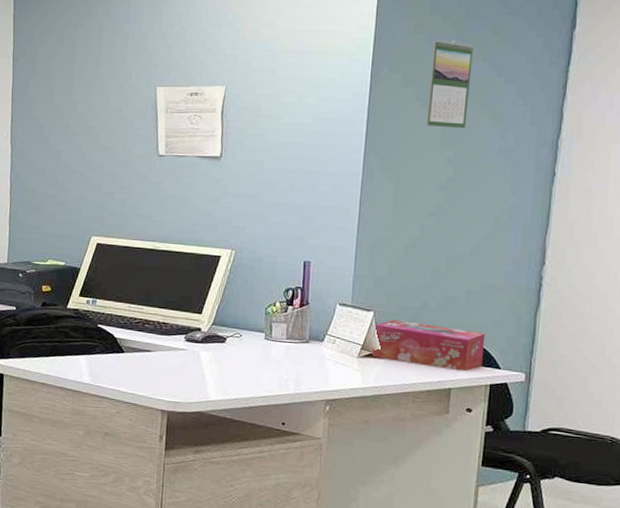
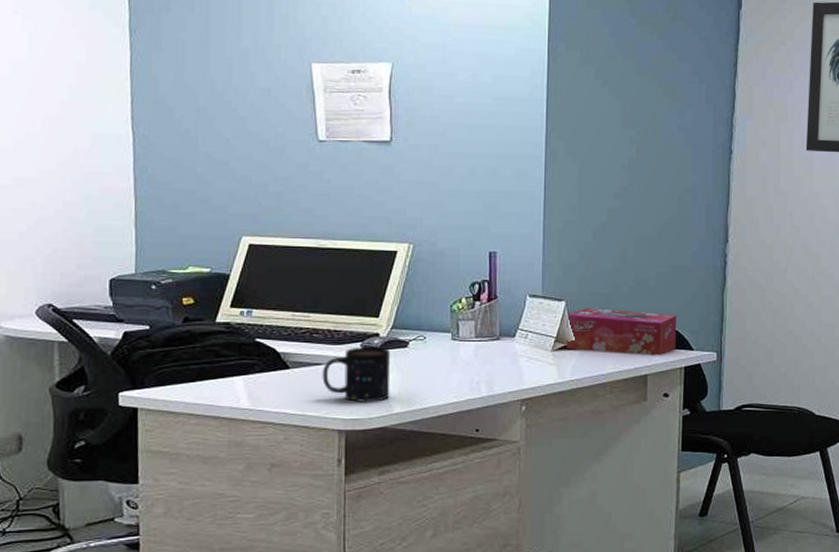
mug: none [150,338,209,389] -> present [322,347,391,403]
calendar: present [425,39,473,129] -> none [606,15,648,108]

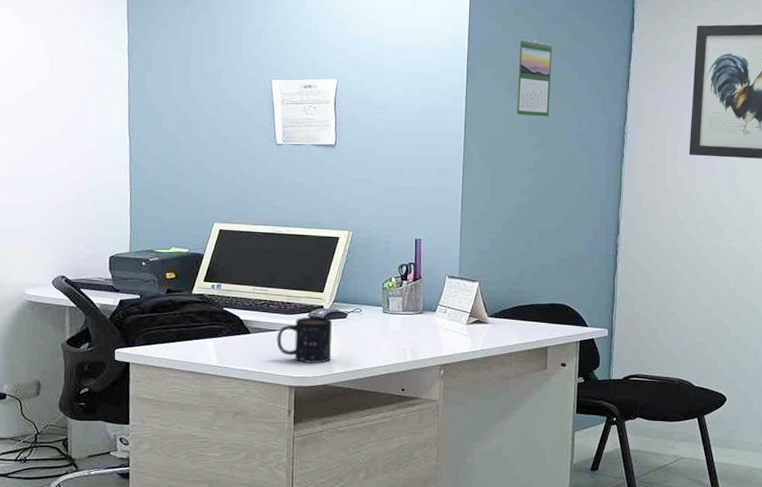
tissue box: present [567,308,677,355] -> none [479,288,574,330]
calendar: none [606,15,648,108] -> present [515,38,552,117]

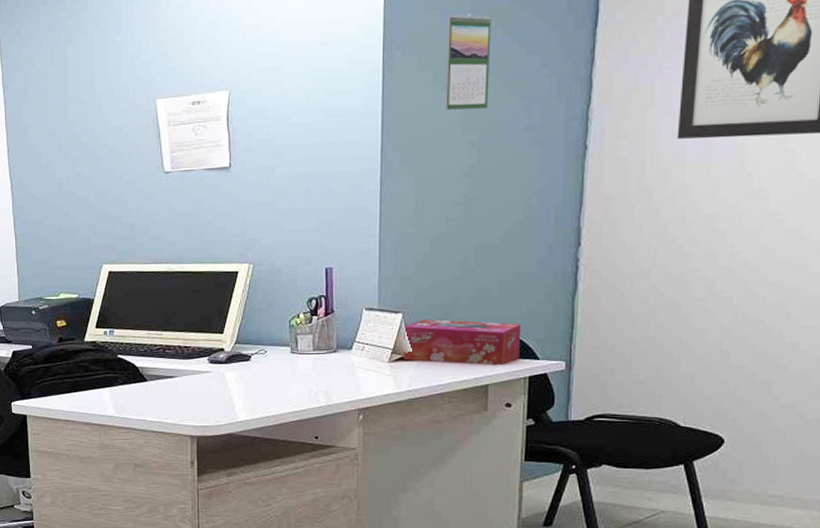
mug: present [276,317,332,364] -> none [175,361,235,412]
tissue box: none [479,288,574,330] -> present [404,319,521,365]

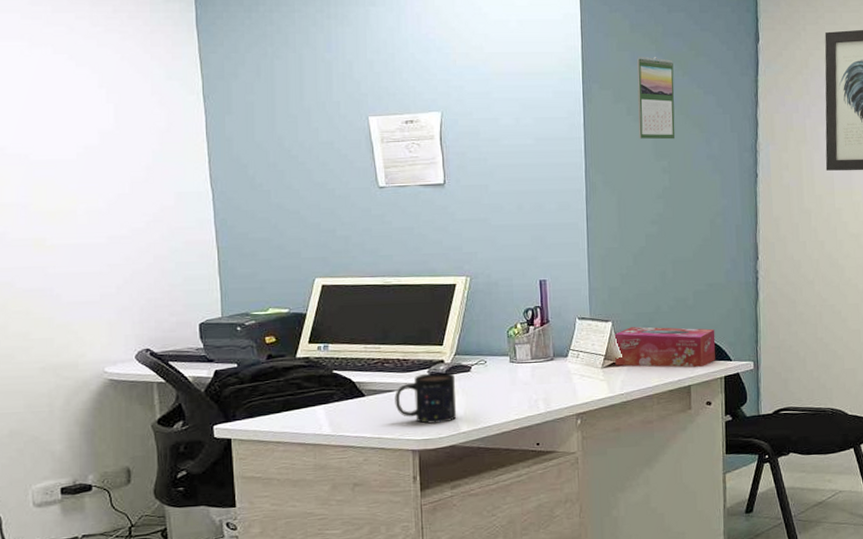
mug: none [175,361,235,412] -> present [394,372,457,425]

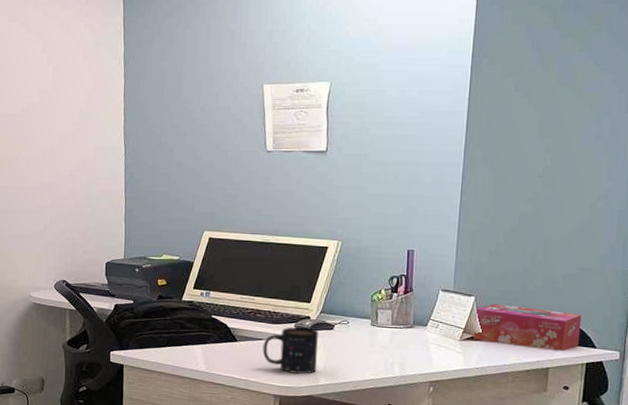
calendar: present [636,56,675,140] -> none [524,30,571,118]

